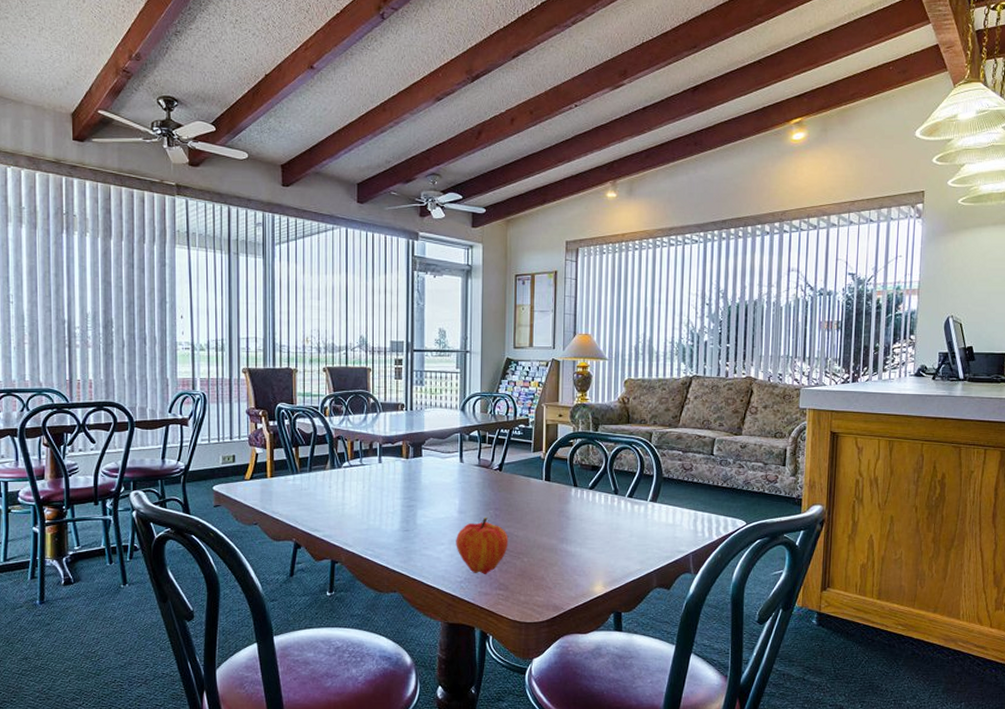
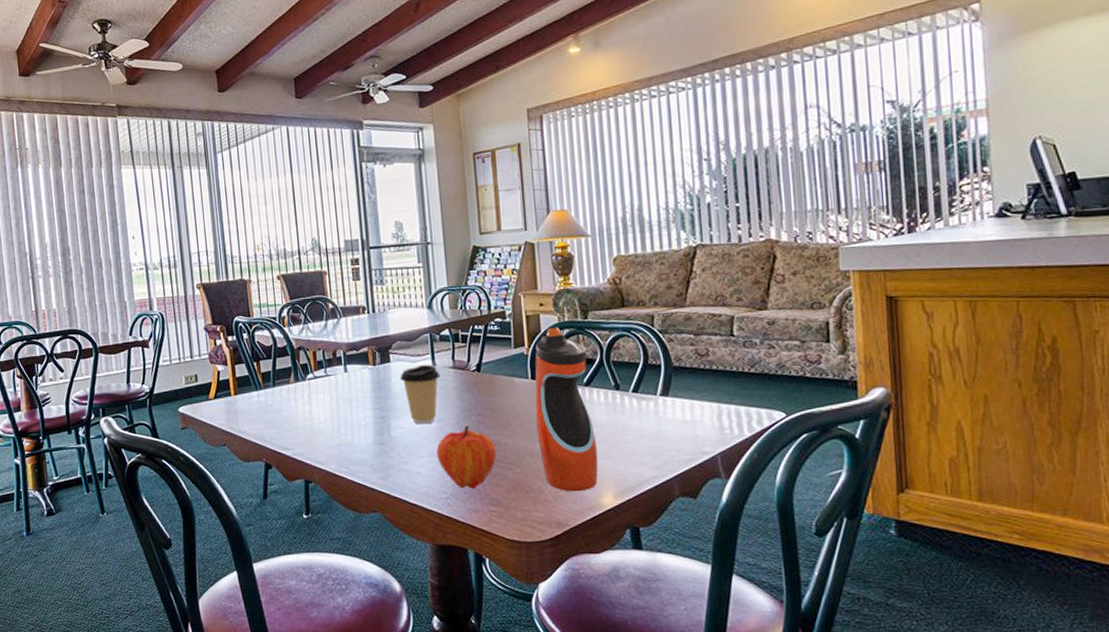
coffee cup: none [430,460,466,515] -> present [400,364,441,425]
water bottle: none [545,436,595,580] -> present [535,327,599,492]

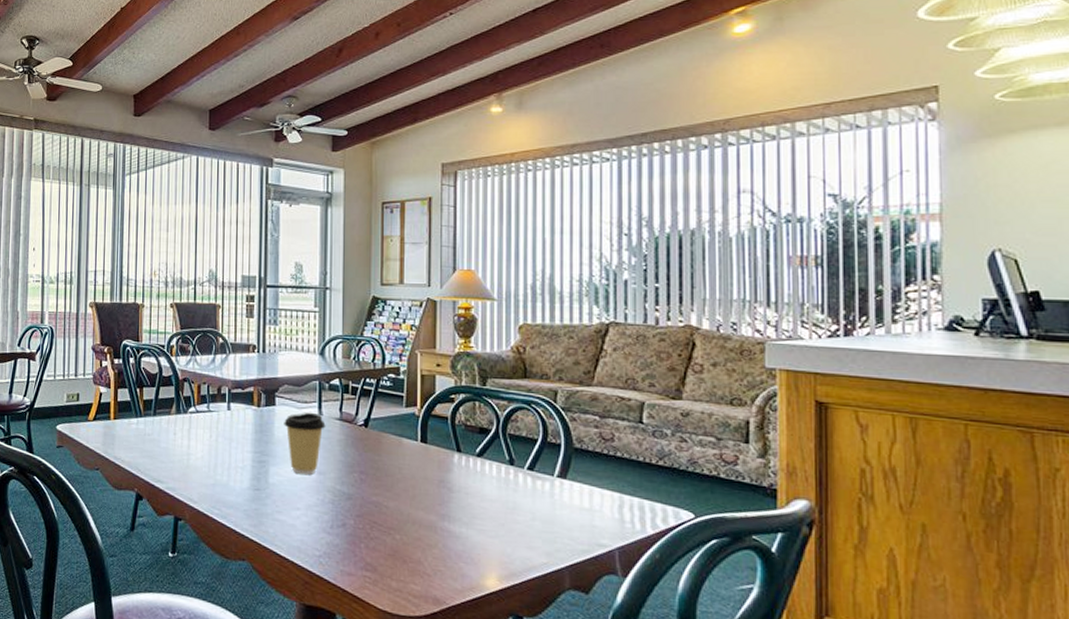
fruit: present [436,424,497,489] -> none [314,480,376,550]
water bottle: present [535,327,599,492] -> none [421,390,485,569]

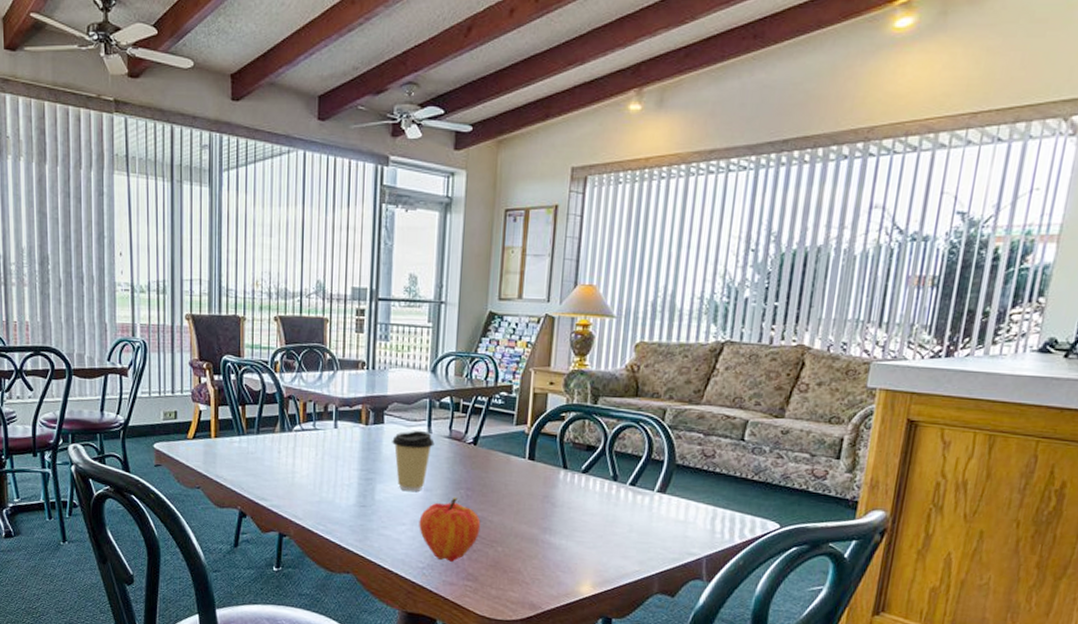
fruit: none [314,480,376,550] -> present [419,497,481,562]

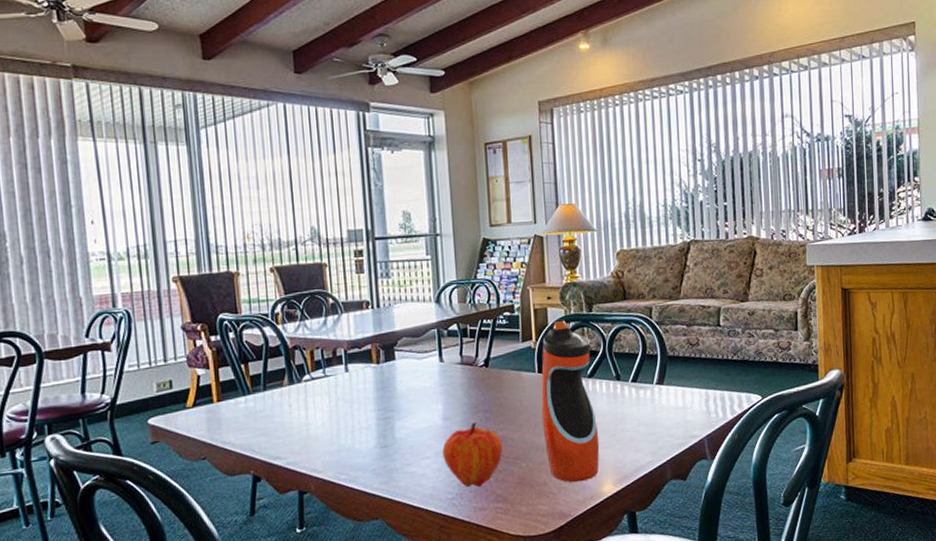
coffee cup: present [392,430,435,492] -> none [405,360,448,424]
water bottle: none [524,408,591,577] -> present [541,320,600,483]

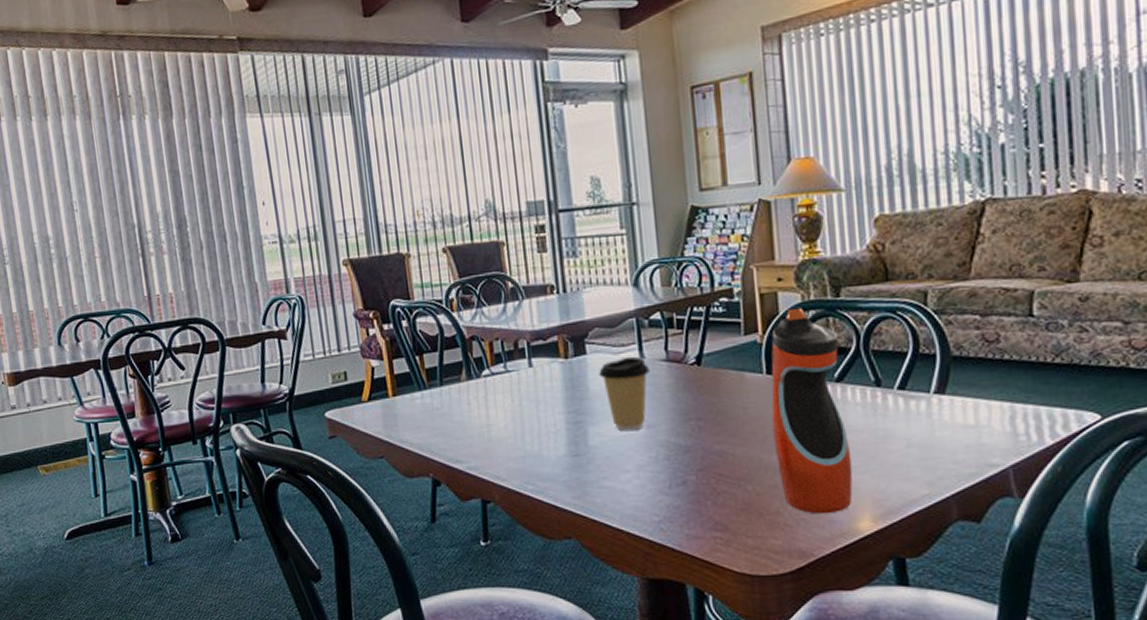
coffee cup: none [405,360,448,424] -> present [599,356,650,432]
fruit: present [442,421,503,487] -> none [645,430,722,510]

